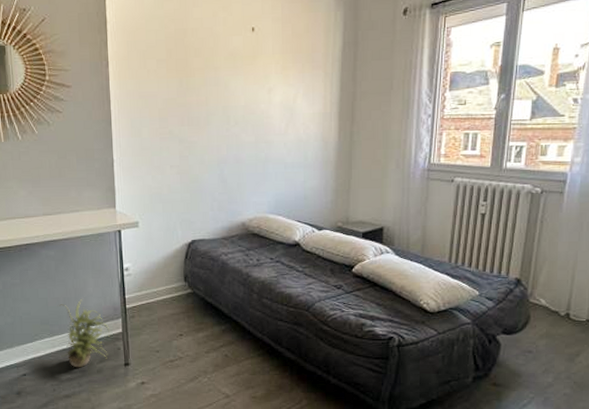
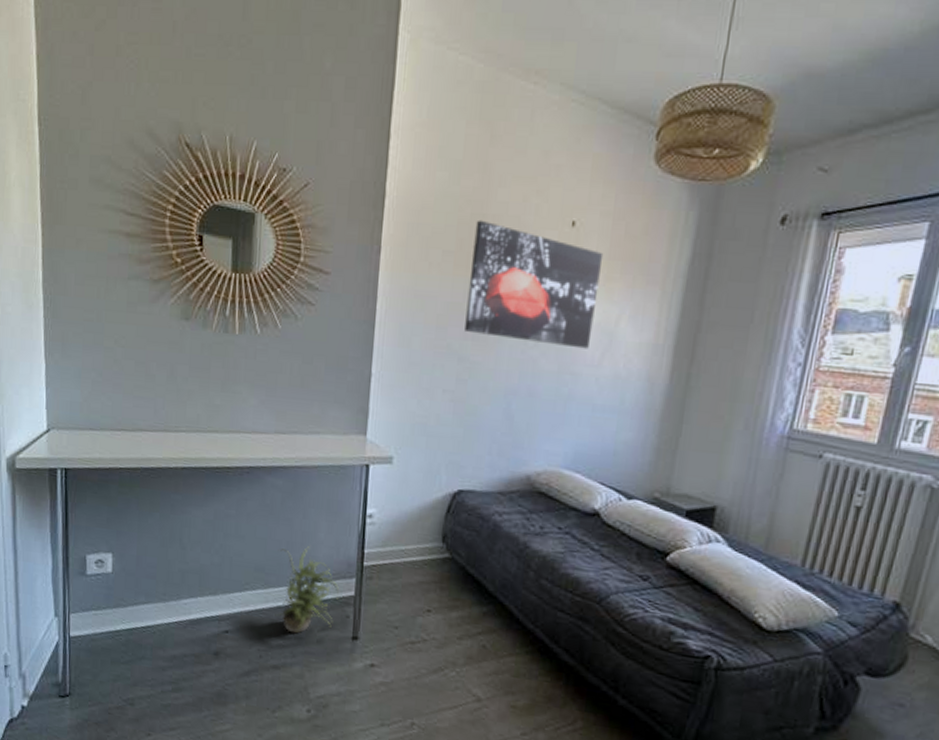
wall art: none [179,33,278,123] -> present [464,220,604,349]

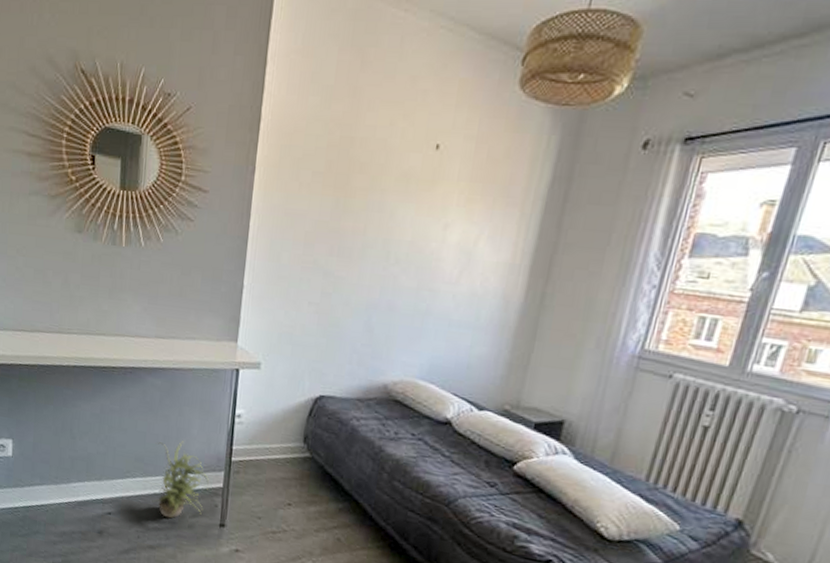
wall art: present [464,220,604,349] -> none [330,142,466,267]

